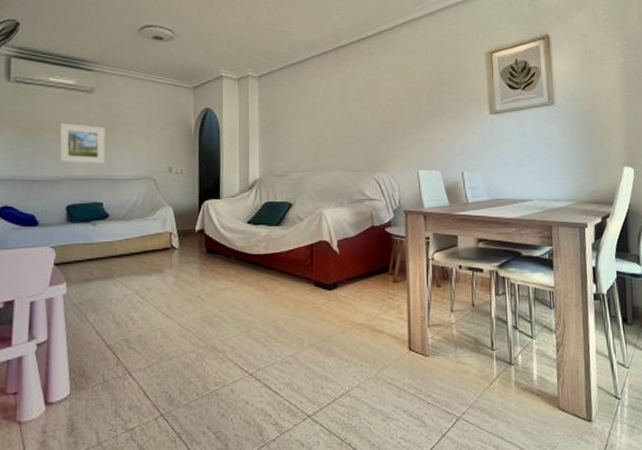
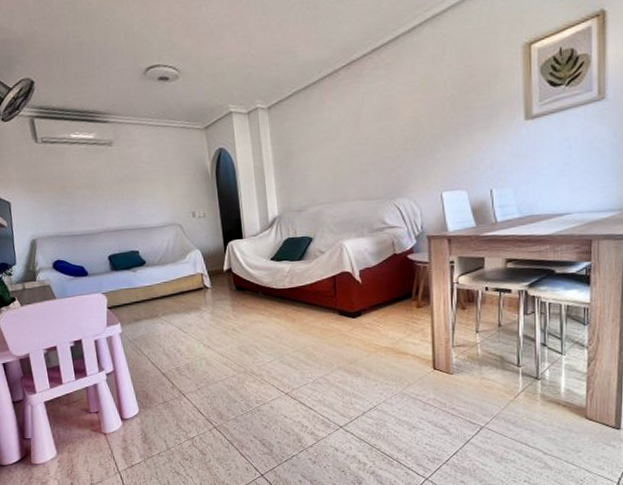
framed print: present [59,123,106,165] -> none [88,178,135,217]

